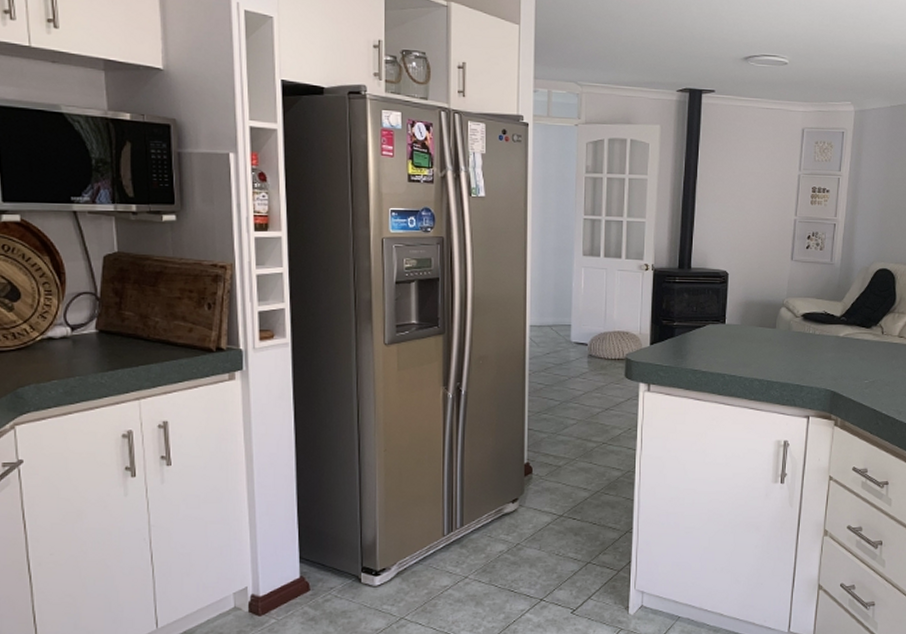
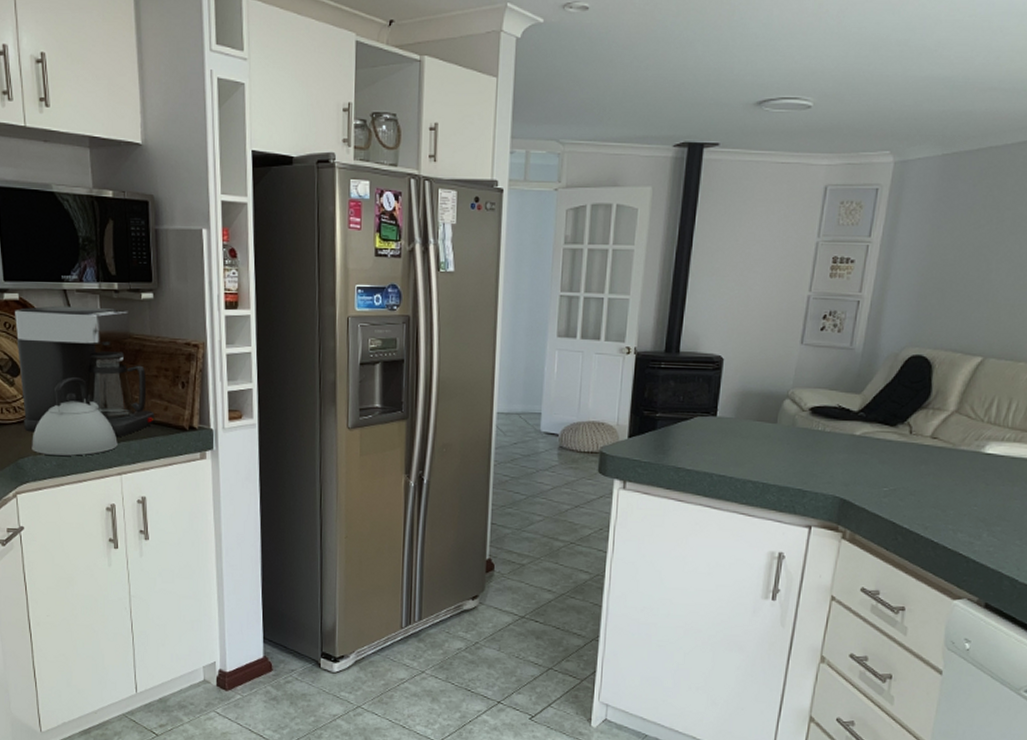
coffee maker: none [15,227,177,362] -> present [15,305,154,438]
kettle: none [34,299,135,382] -> present [32,376,118,456]

